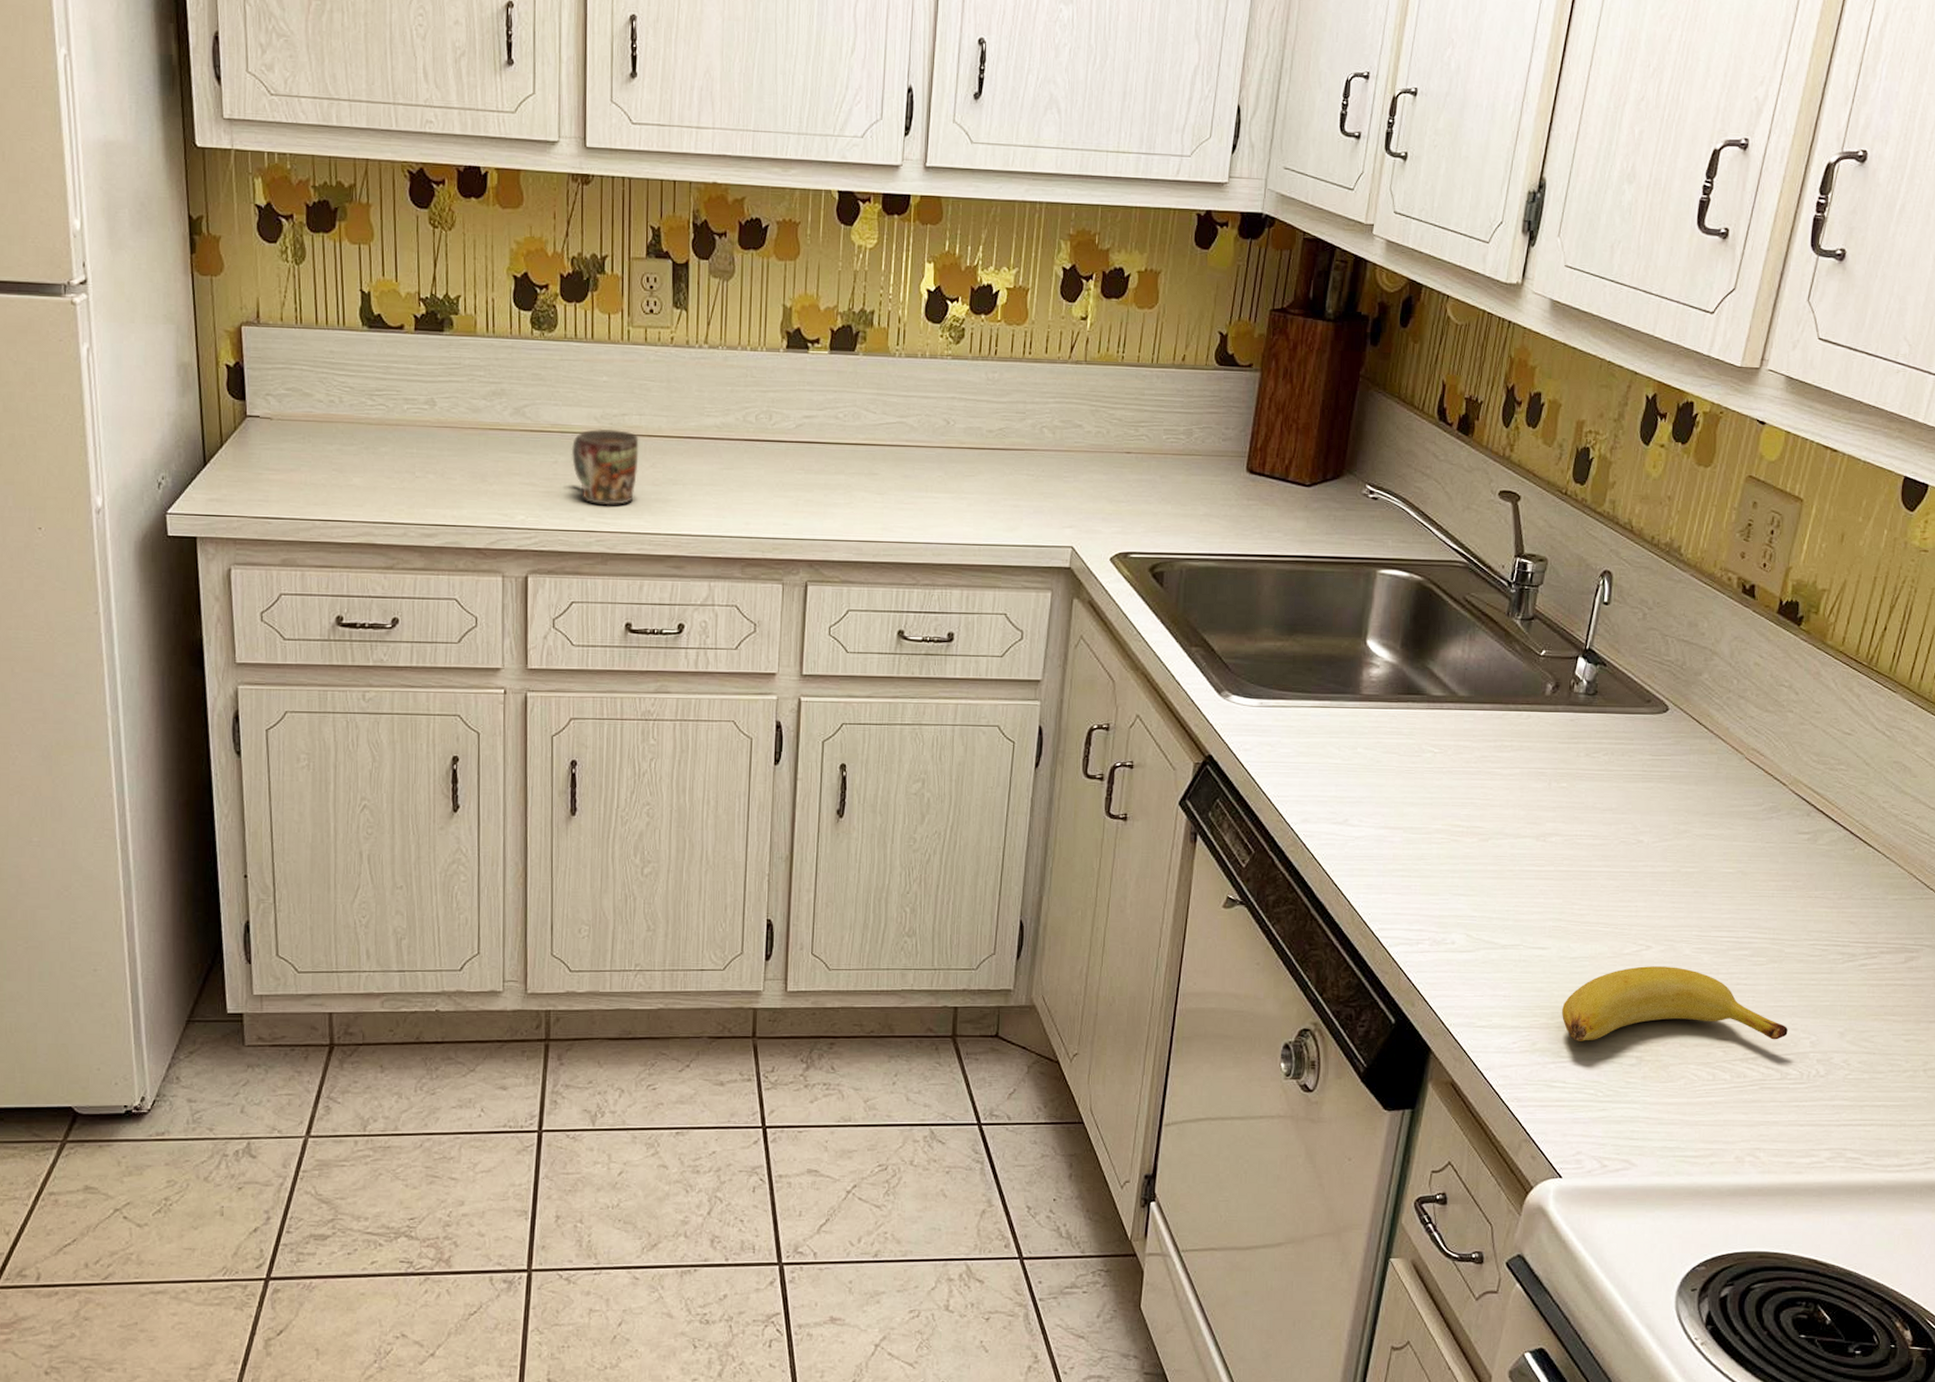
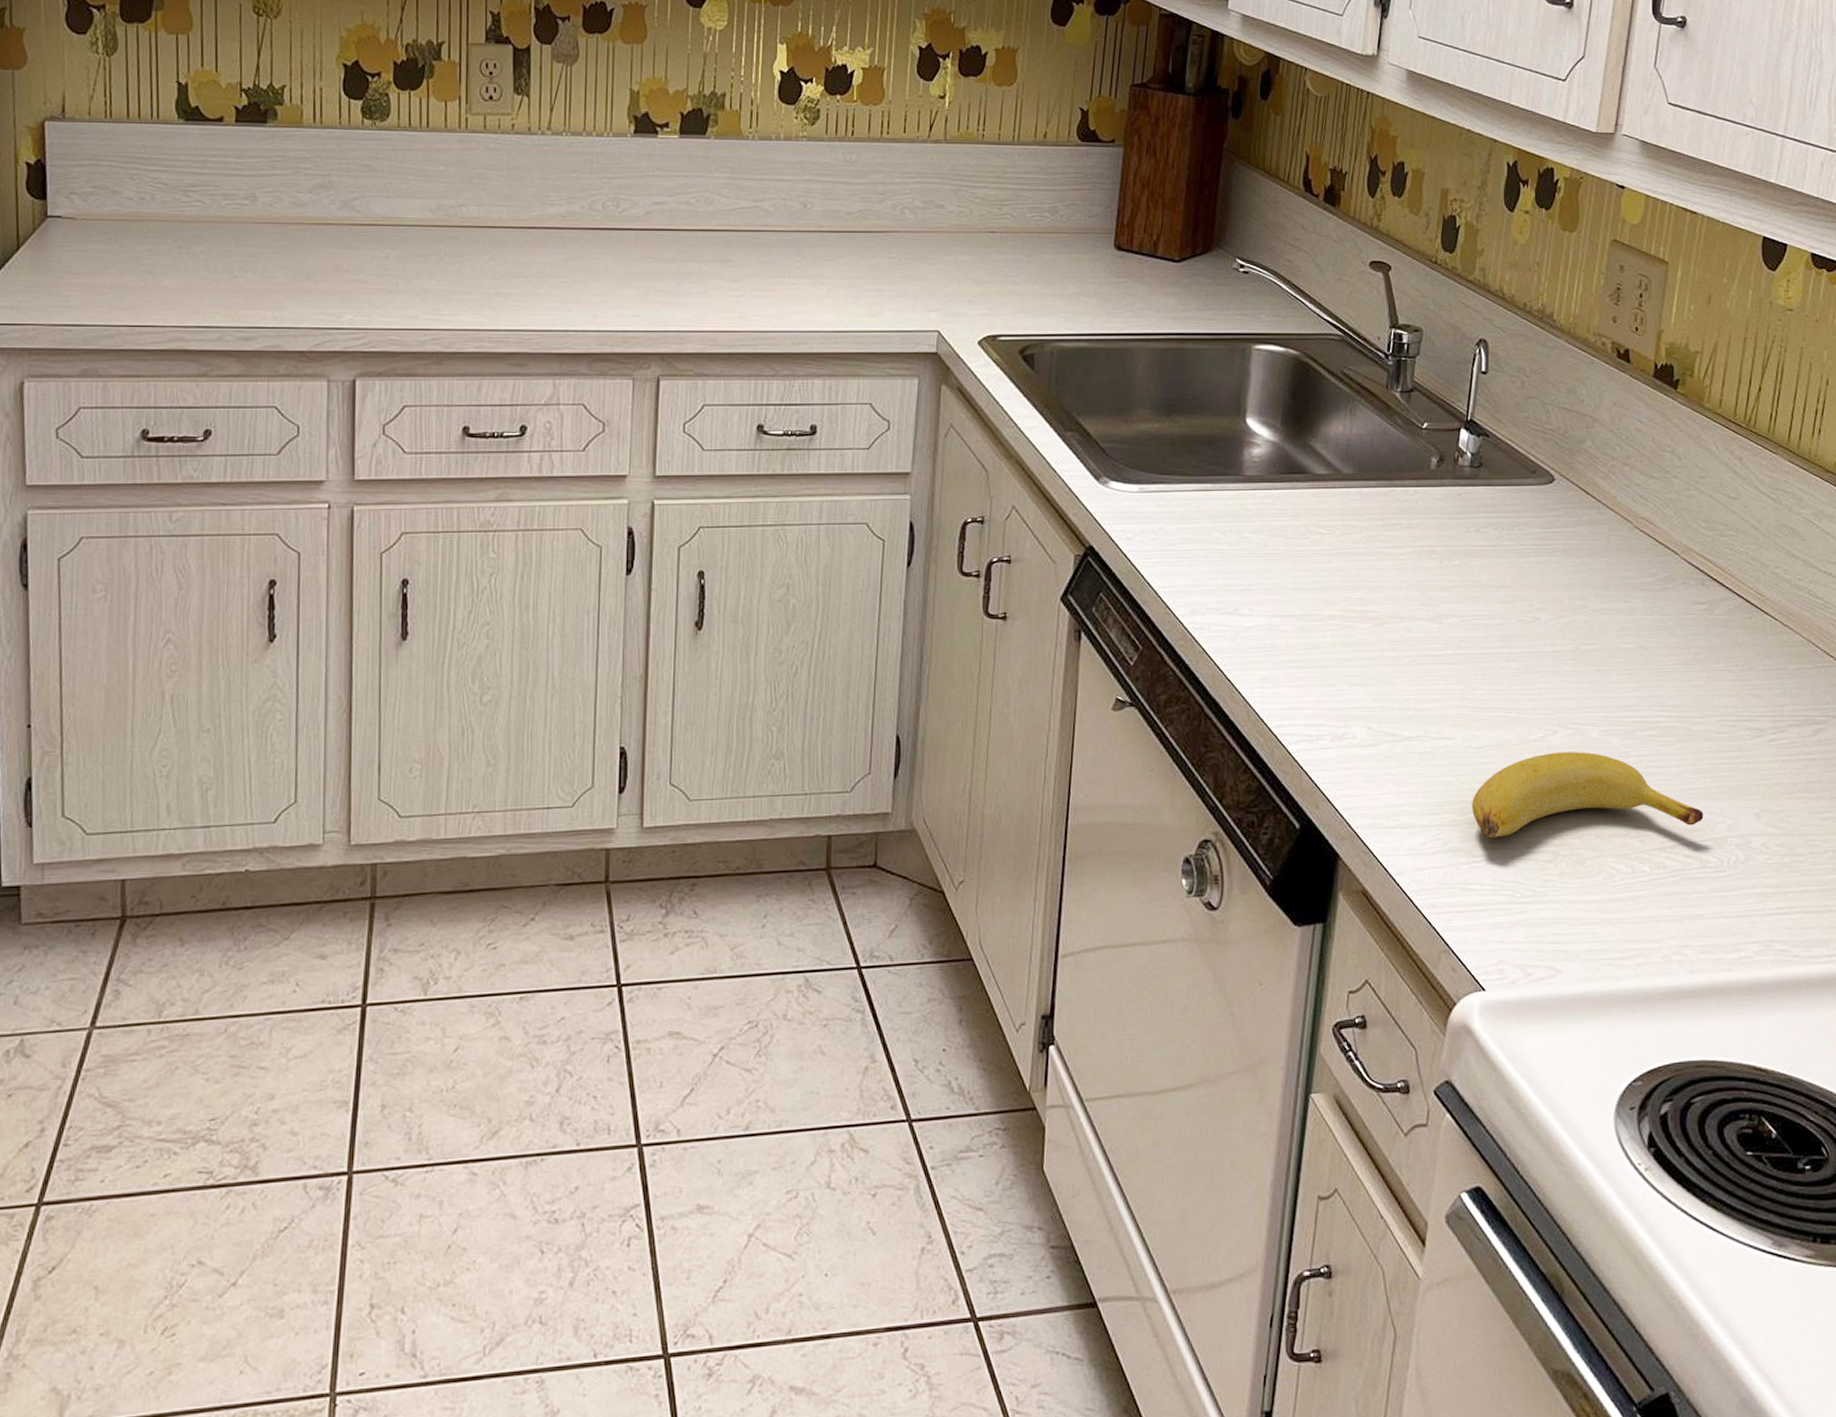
mug: present [571,428,639,506] -> none [404,220,478,302]

